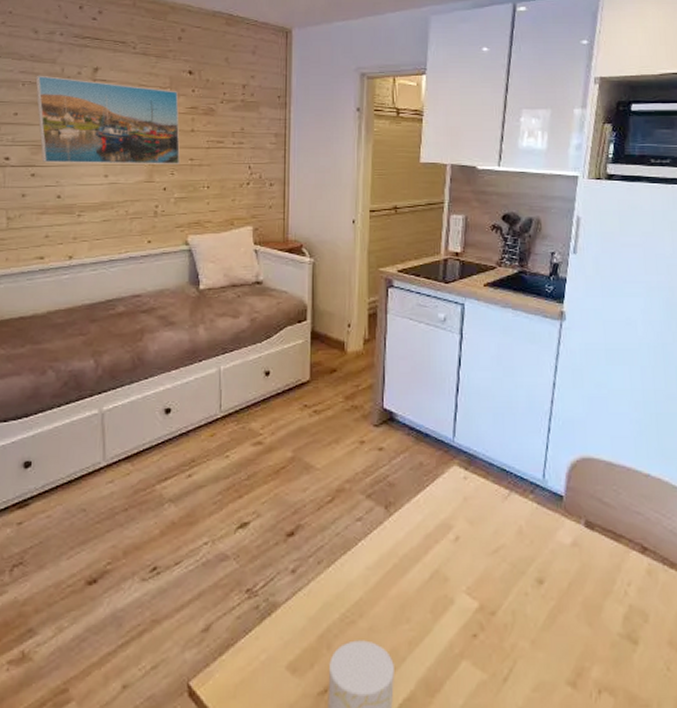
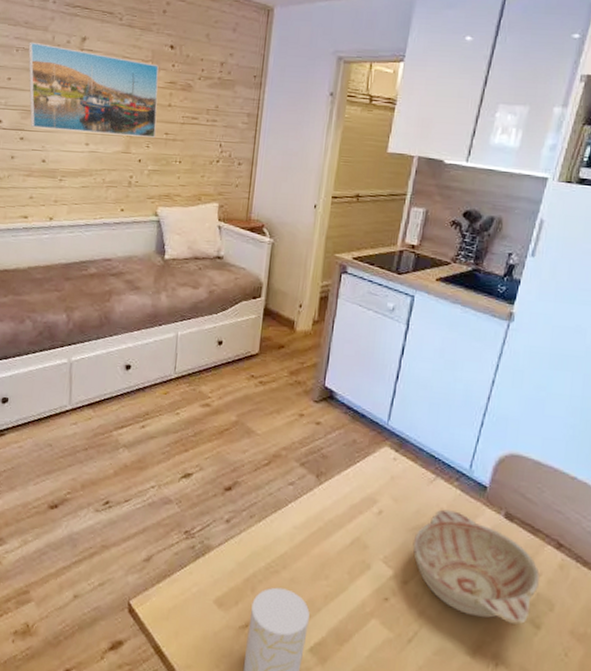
decorative bowl: none [495,526,630,643] -> present [412,509,540,625]

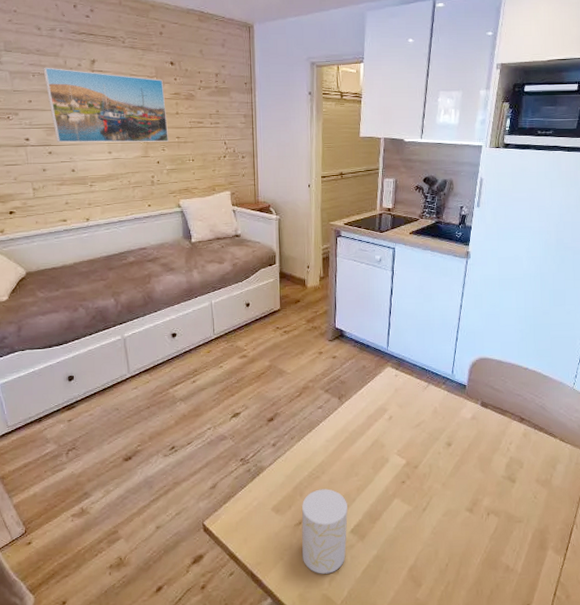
decorative bowl: present [412,509,540,625] -> none [417,407,511,483]

